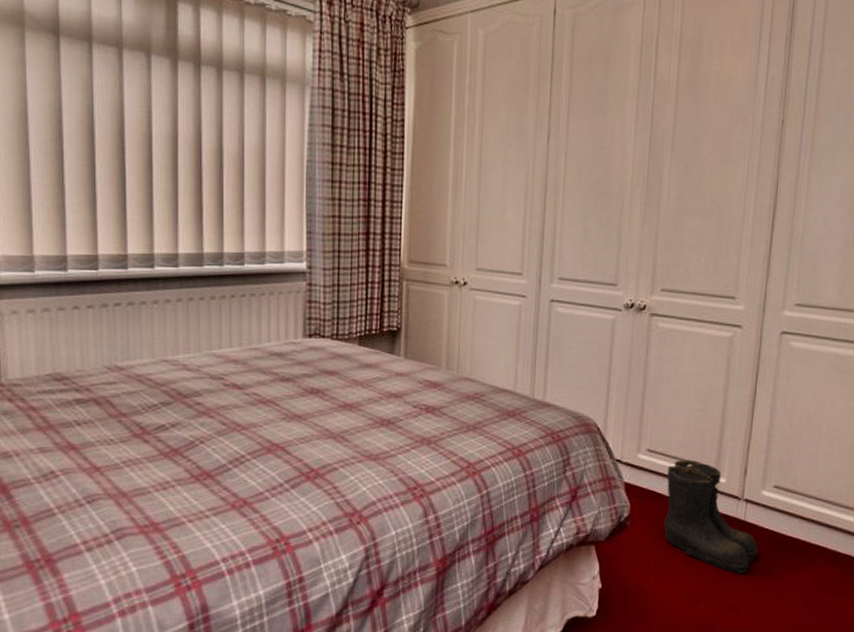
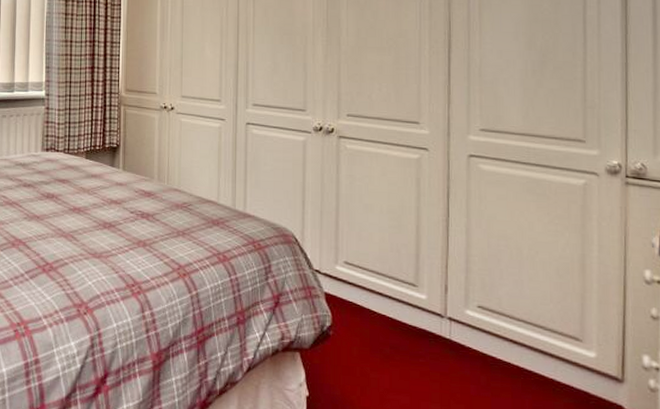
boots: present [664,459,759,574] -> none [365,273,469,395]

